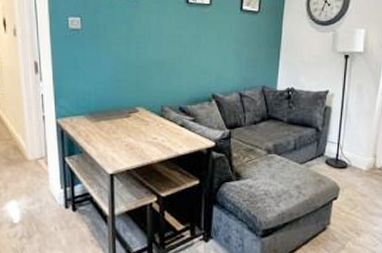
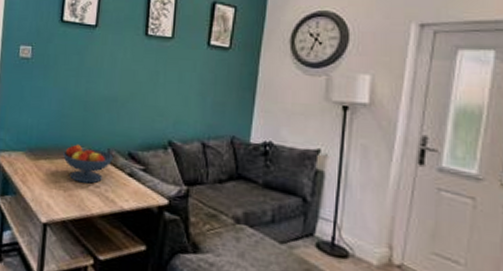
fruit bowl: none [121,104,167,136] -> present [62,143,114,184]

